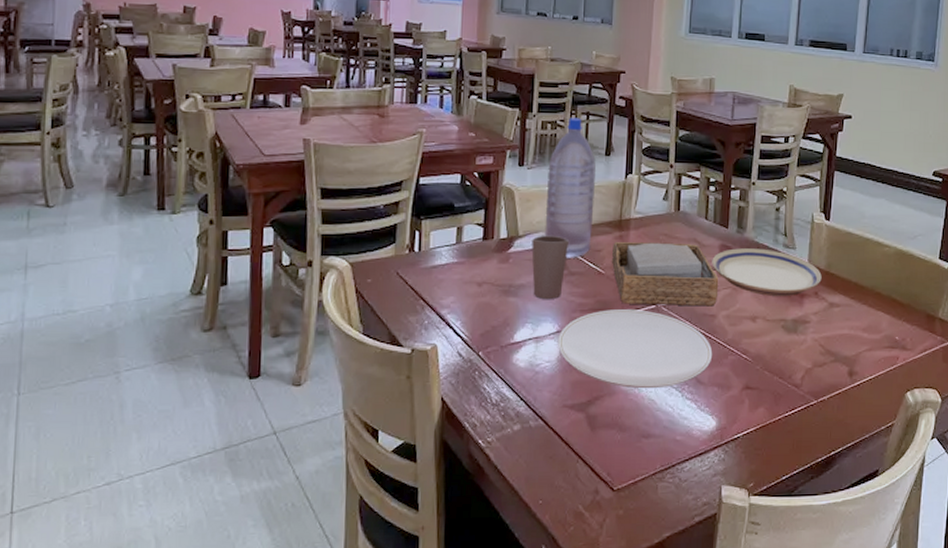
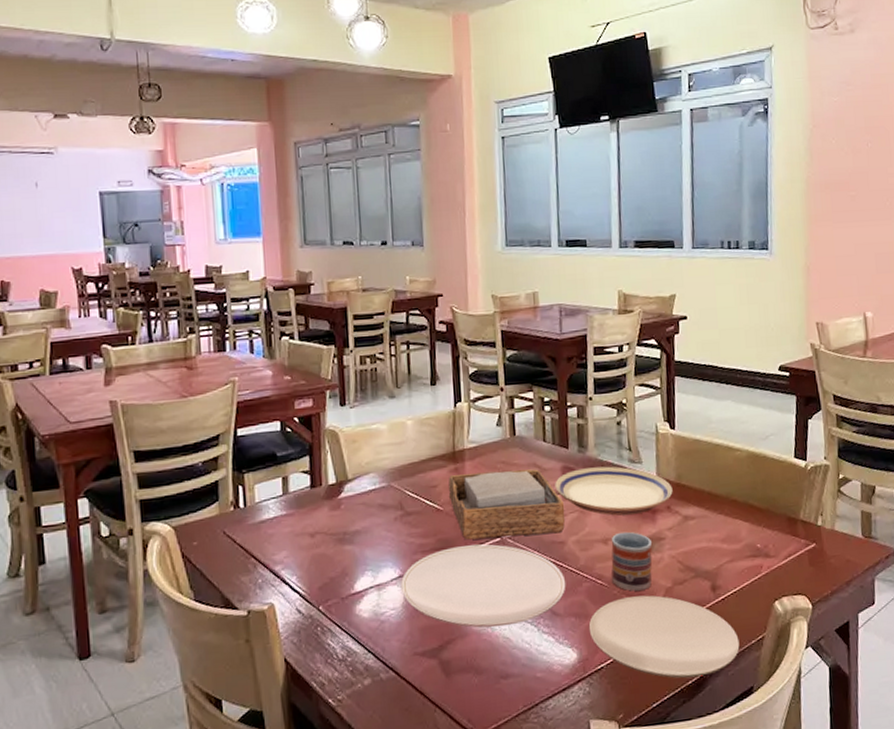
cup: present [531,235,569,299] -> none [362,475,402,544]
water bottle: present [544,117,597,258] -> none [372,348,426,498]
plate: none [729,373,870,456] -> present [588,595,740,679]
cup: none [755,312,798,368] -> present [610,531,653,591]

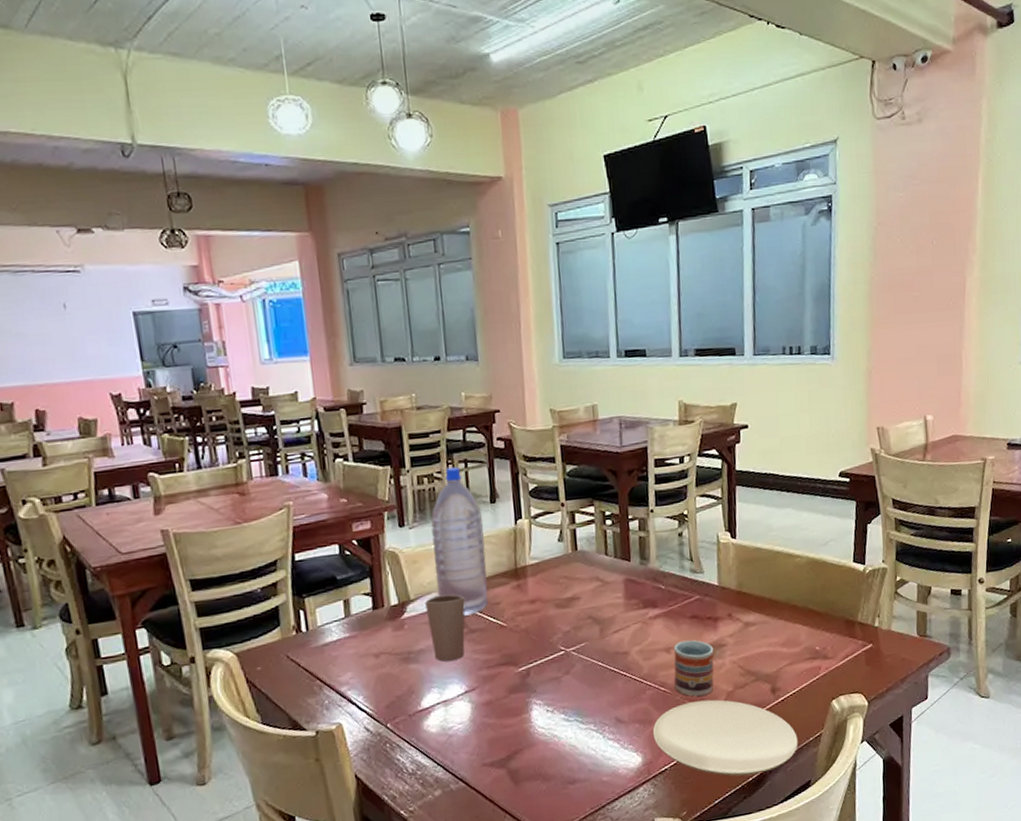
cup: none [362,475,402,544] -> present [425,594,465,662]
water bottle: none [372,348,426,498] -> present [431,467,489,616]
plate: present [401,544,566,628] -> none [467,657,630,738]
napkin holder: present [448,469,566,540] -> none [511,582,629,655]
plate: present [555,466,673,516] -> none [617,577,734,625]

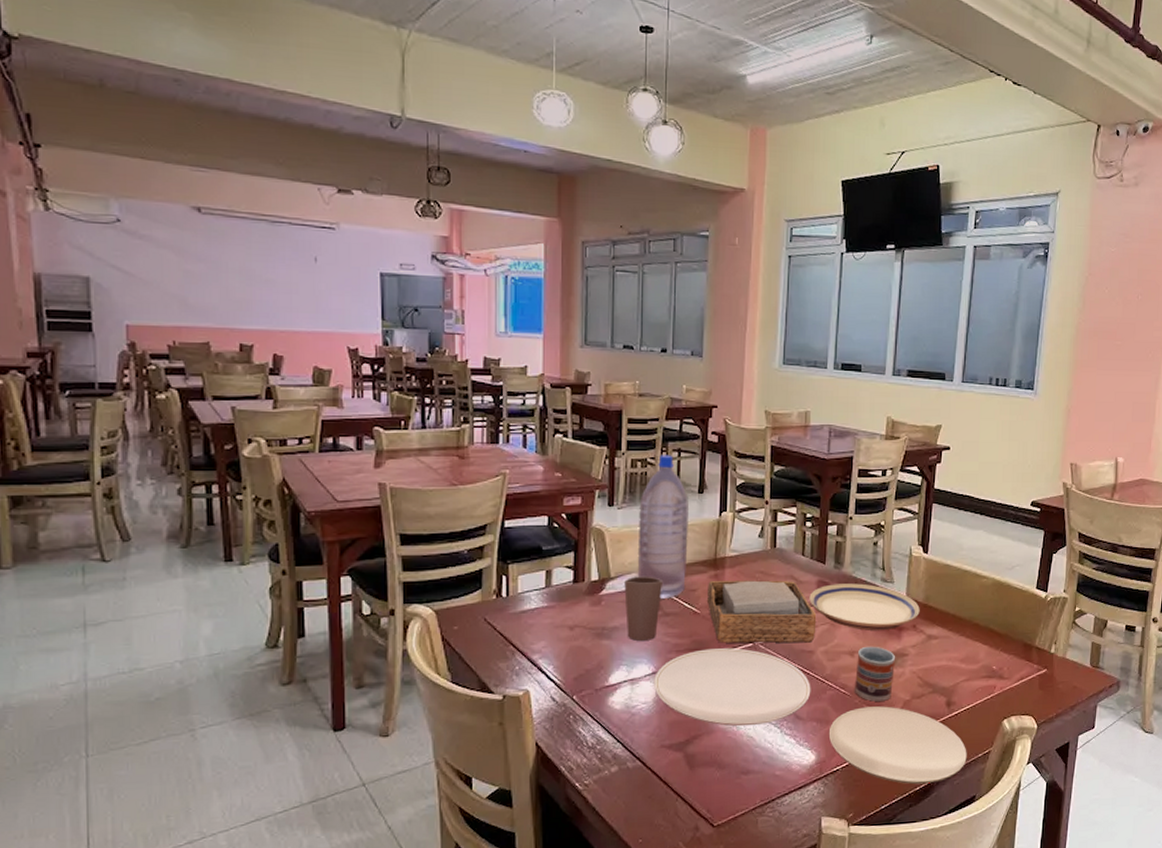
plate: none [467,657,630,738] -> present [654,648,811,727]
napkin holder: none [511,582,629,655] -> present [706,580,817,644]
plate: none [617,577,734,625] -> present [809,583,920,630]

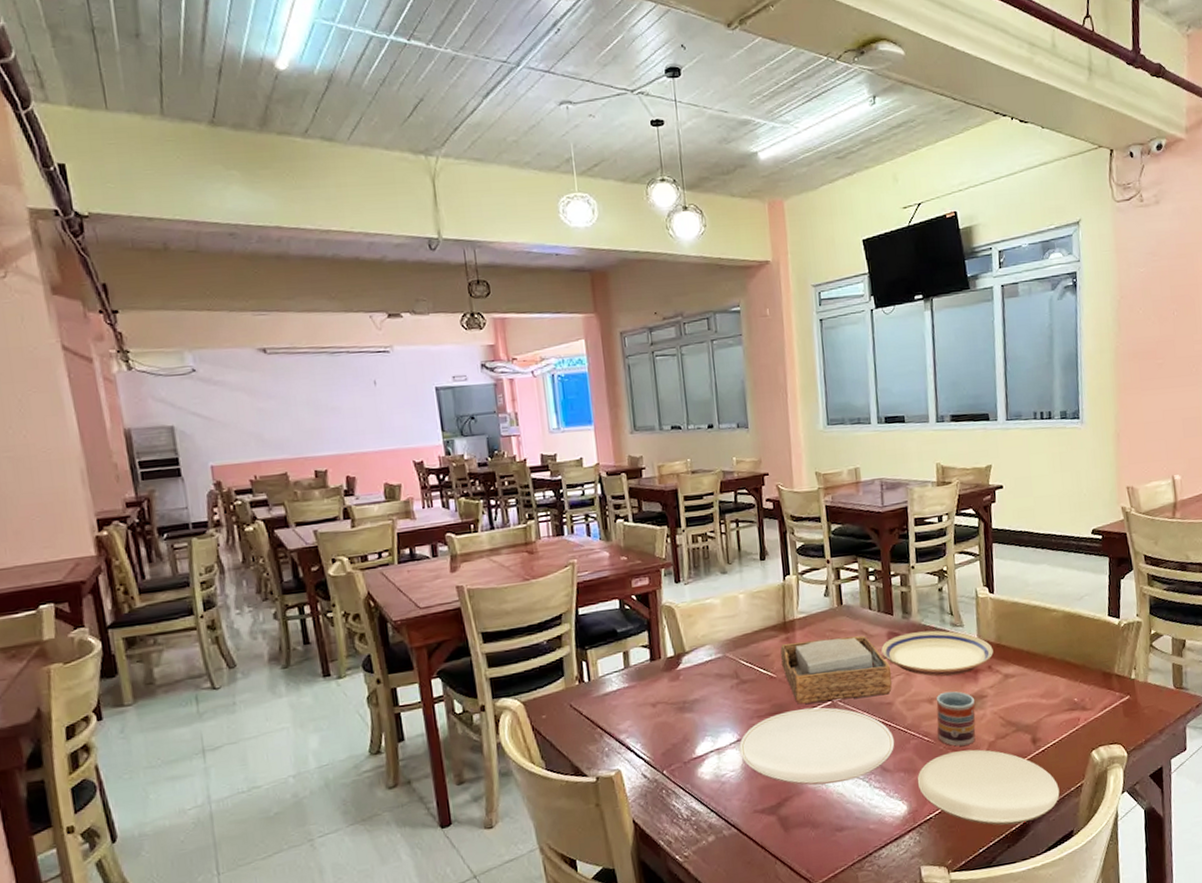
cup: present [624,576,662,641] -> none [699,646,737,711]
water bottle: present [637,455,690,599] -> none [705,526,759,667]

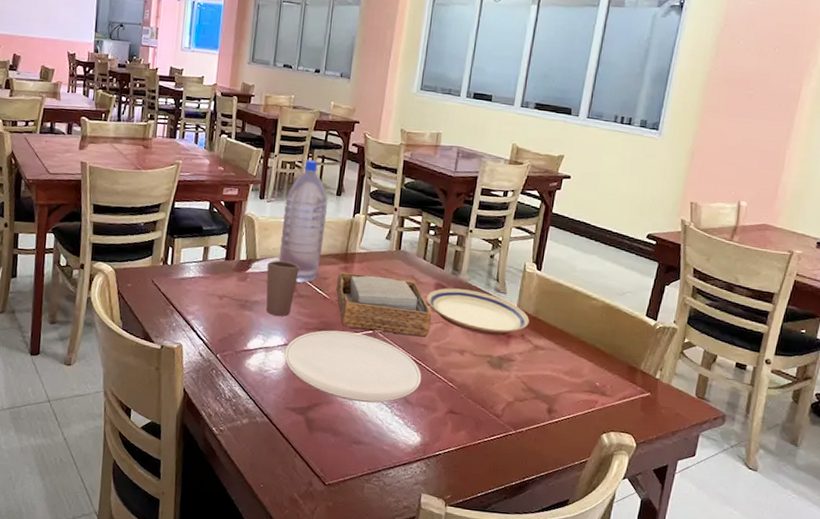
cup: none [699,646,737,711] -> present [266,260,299,316]
water bottle: none [705,526,759,667] -> present [278,159,328,283]
plate: present [917,749,1060,826] -> none [434,401,564,482]
cup: present [936,691,976,746] -> none [461,347,503,399]

